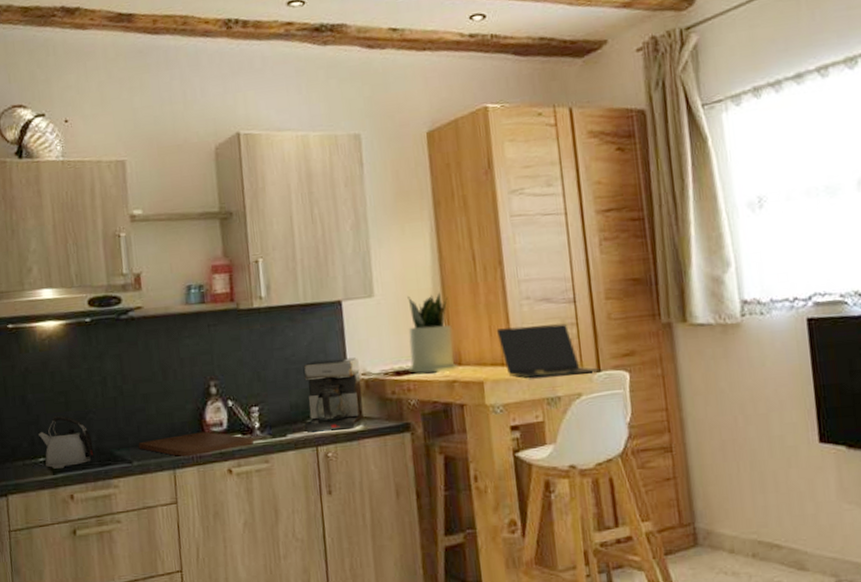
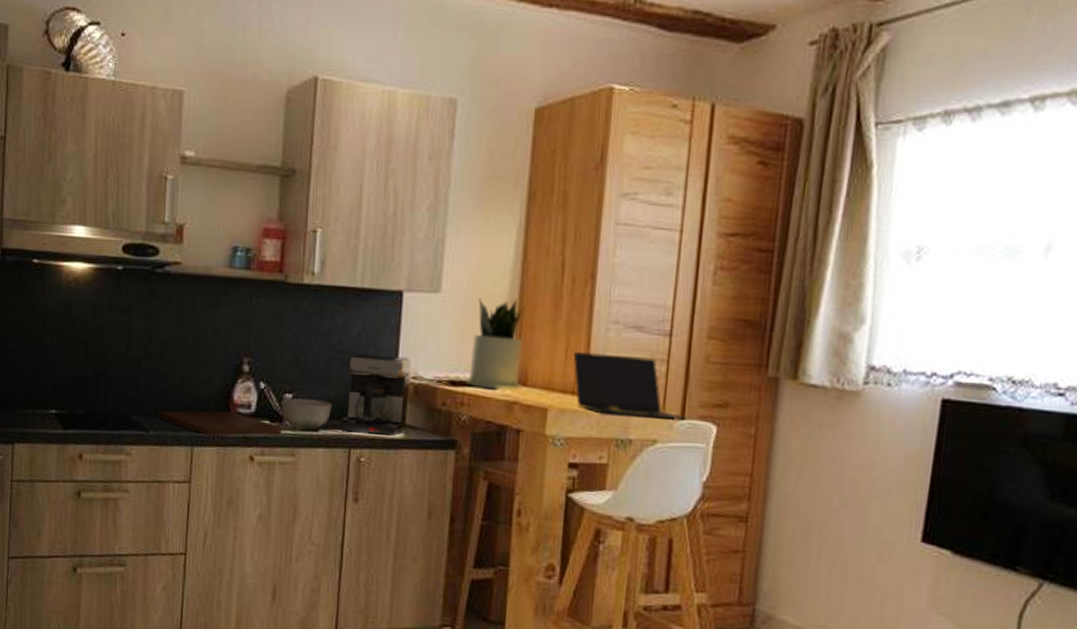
kettle: present [37,415,94,469] -> none [52,367,109,424]
bowl: none [249,407,296,438] -> present [281,398,333,431]

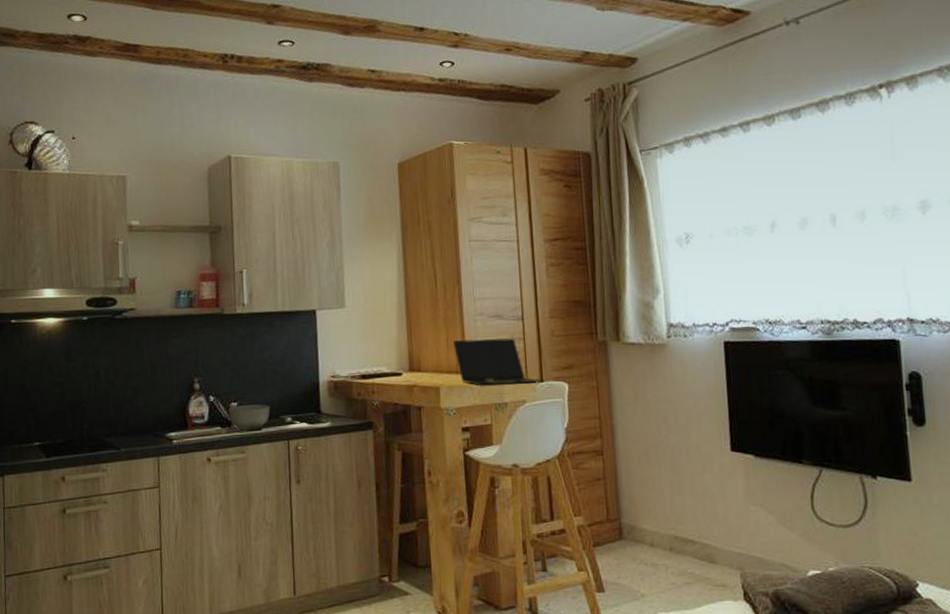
cutting board: present [157,410,281,436] -> none [126,423,231,446]
coffee maker: present [339,353,411,437] -> none [278,361,332,427]
planter: present [464,297,524,391] -> none [372,306,419,378]

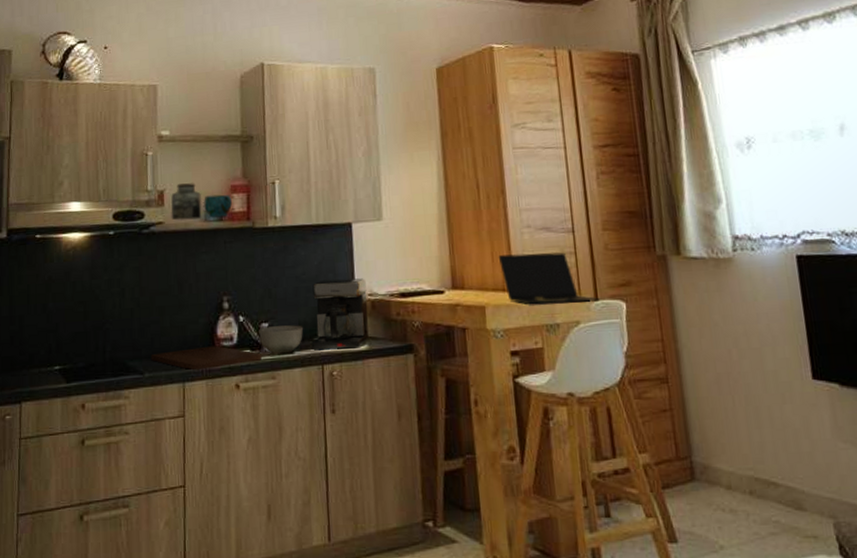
cutting board: none [126,423,231,446] -> present [150,345,262,371]
jar: none [142,271,173,307] -> present [170,183,202,221]
cup: none [174,282,201,305] -> present [204,194,232,219]
coffee maker: none [278,361,332,427] -> present [311,278,369,351]

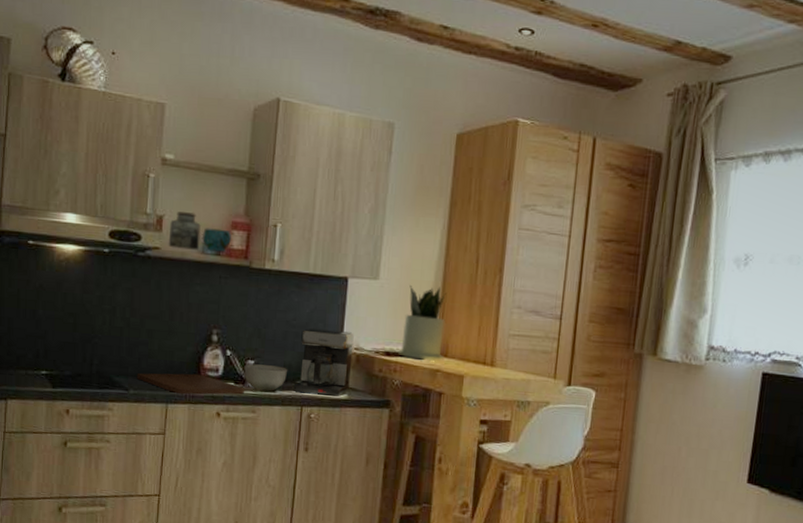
planter: none [412,218,462,297] -> present [397,284,446,361]
laptop: present [498,252,601,304] -> none [484,330,574,387]

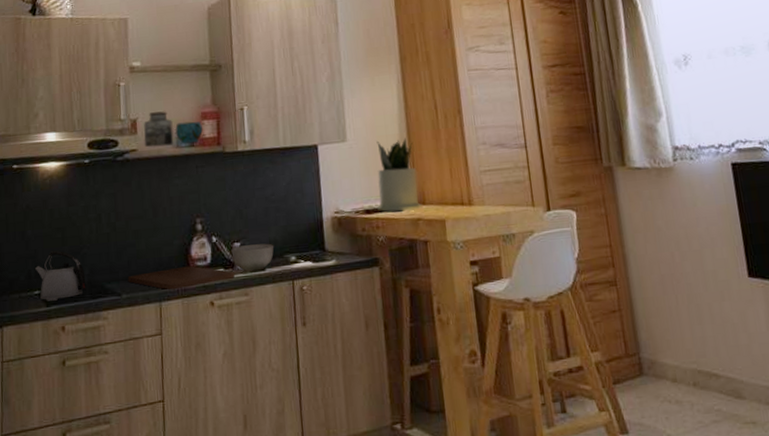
kettle: none [43,334,94,384] -> present [34,250,86,301]
coffee maker: present [293,328,354,397] -> none [281,197,336,267]

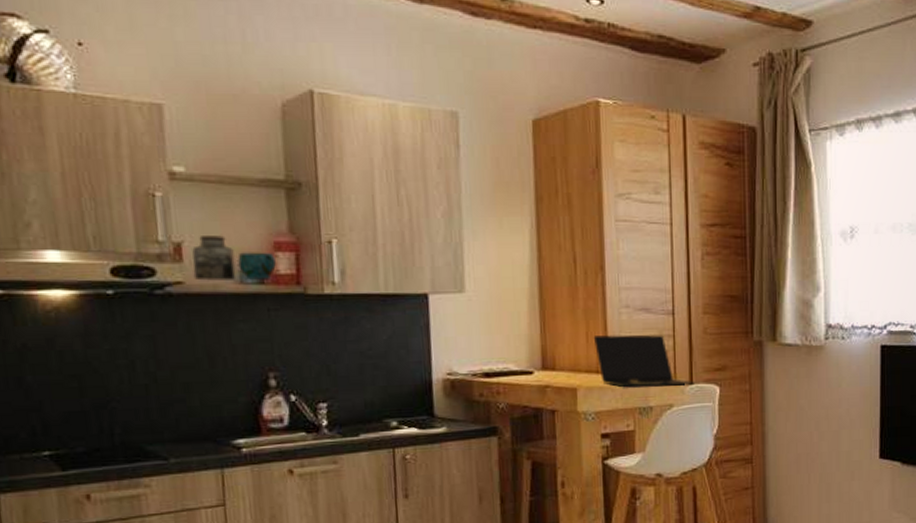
kettle: present [34,250,86,301] -> none [40,402,118,464]
cutting board: present [127,266,235,290] -> none [176,427,320,455]
bowl: present [231,243,274,272] -> none [315,405,371,437]
planter: present [376,138,423,212] -> none [497,293,553,377]
laptop: none [456,167,553,217] -> present [593,334,696,387]

